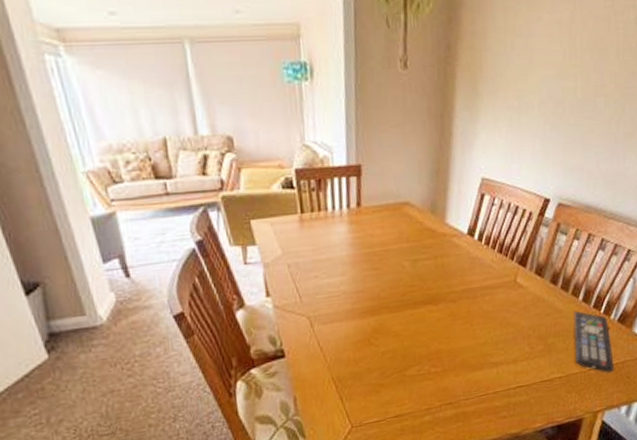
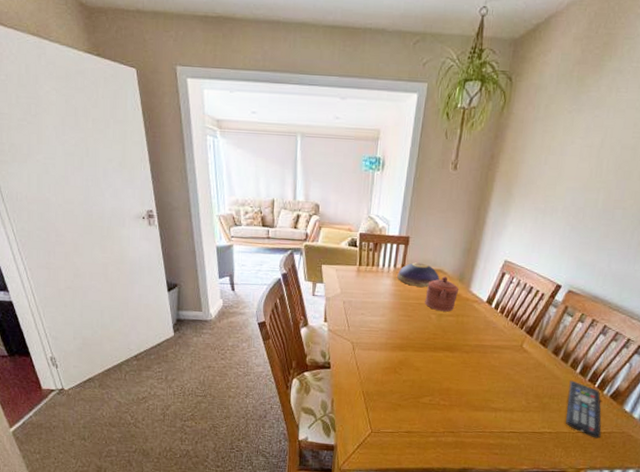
decorative bowl: none [353,196,408,229] -> present [397,262,440,287]
teapot: none [393,209,433,256] -> present [425,276,459,312]

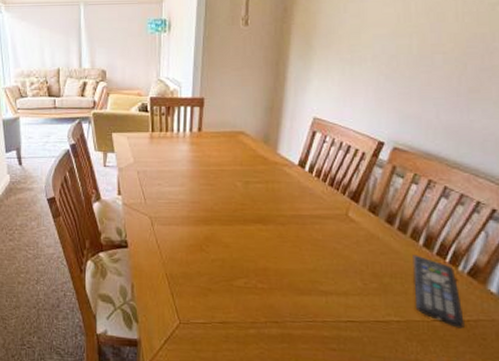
decorative bowl: present [397,262,440,287] -> none [194,125,242,151]
teapot: present [425,276,459,312] -> none [228,138,265,178]

